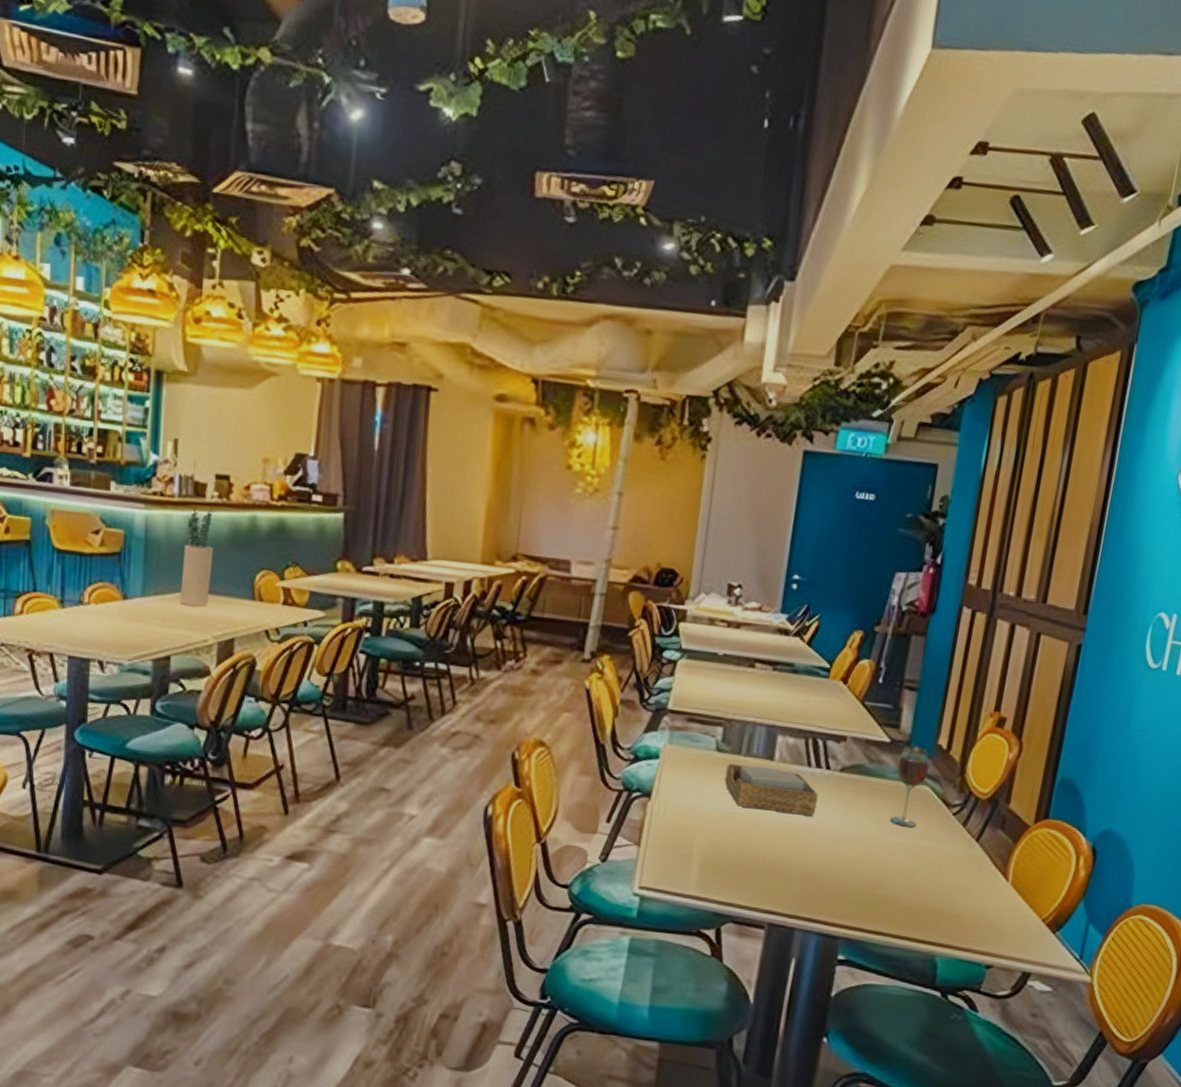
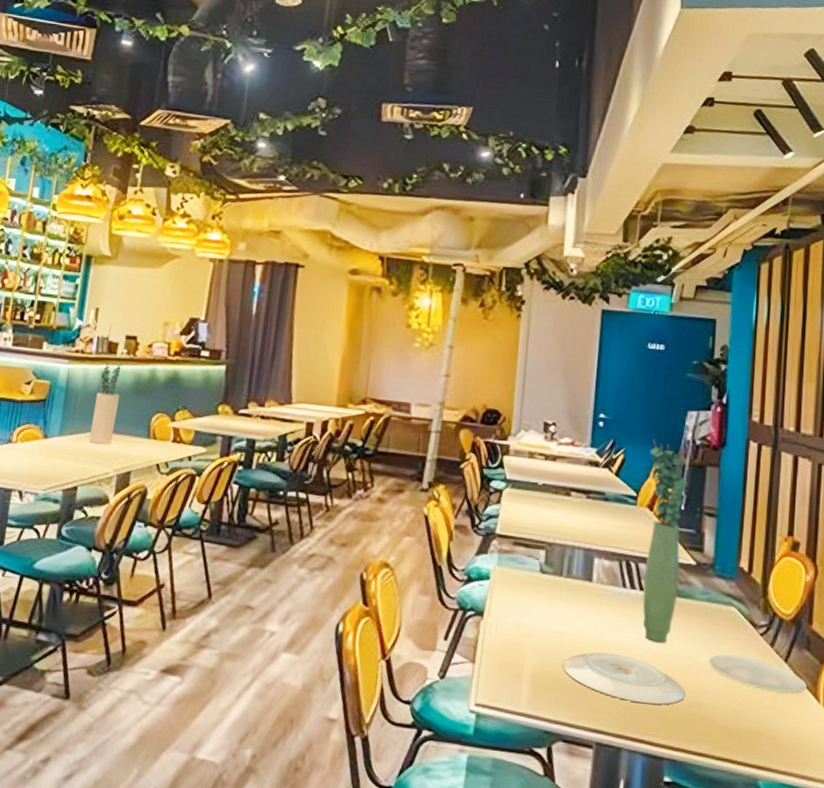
napkin holder: present [724,763,818,816] -> none [549,584,634,636]
plate: none [736,833,868,886] -> present [562,652,686,705]
vase: none [826,604,890,824] -> present [642,439,689,643]
wineglass: present [891,745,930,827] -> none [703,567,734,647]
plate: none [895,835,997,874] -> present [709,655,807,694]

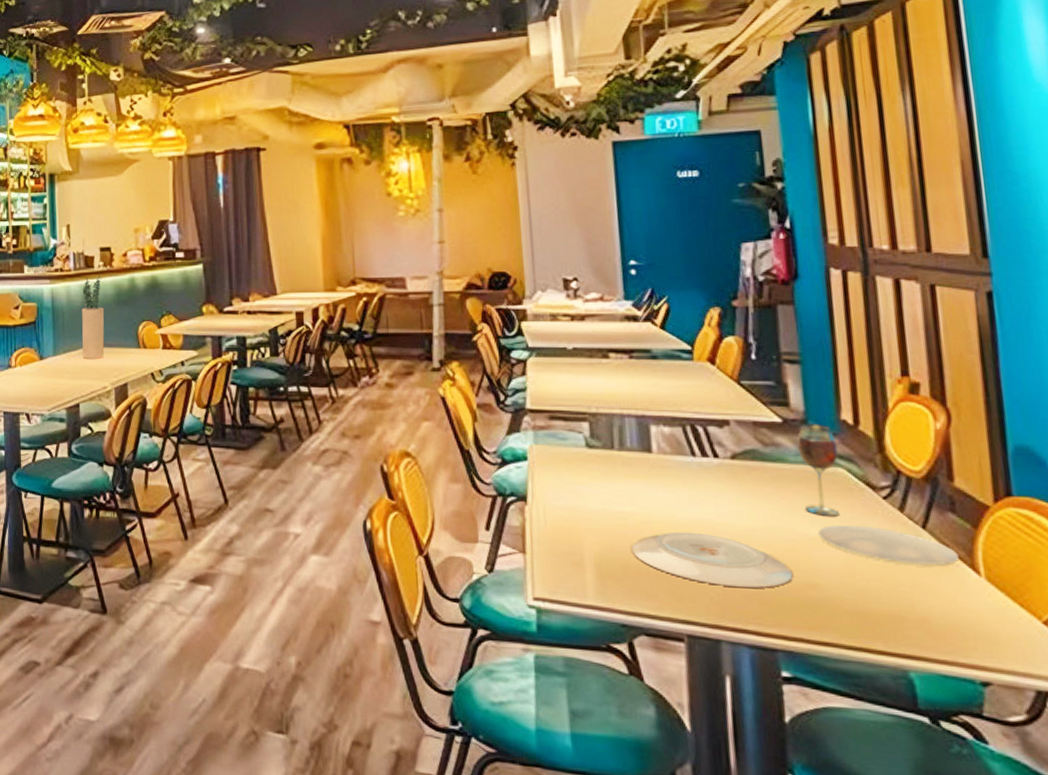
vase: present [642,439,689,643] -> none [699,281,764,517]
wineglass: none [703,567,734,647] -> present [797,423,839,516]

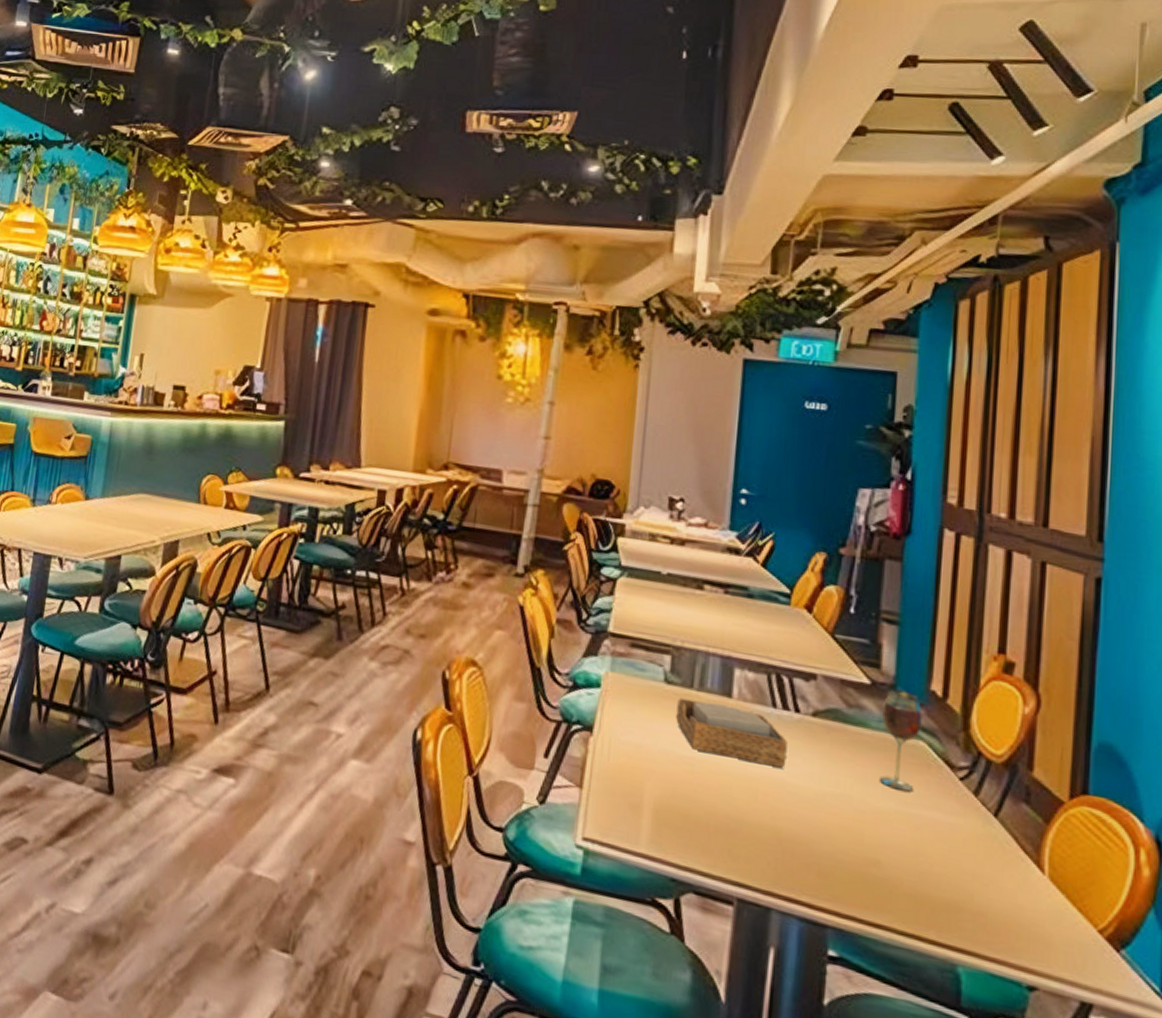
vase: present [81,273,105,360] -> none [133,413,170,509]
napkin holder: none [601,460,713,511] -> present [676,698,788,768]
plate: present [631,531,794,589] -> none [694,785,857,859]
plate: present [818,525,959,567] -> none [889,800,1026,860]

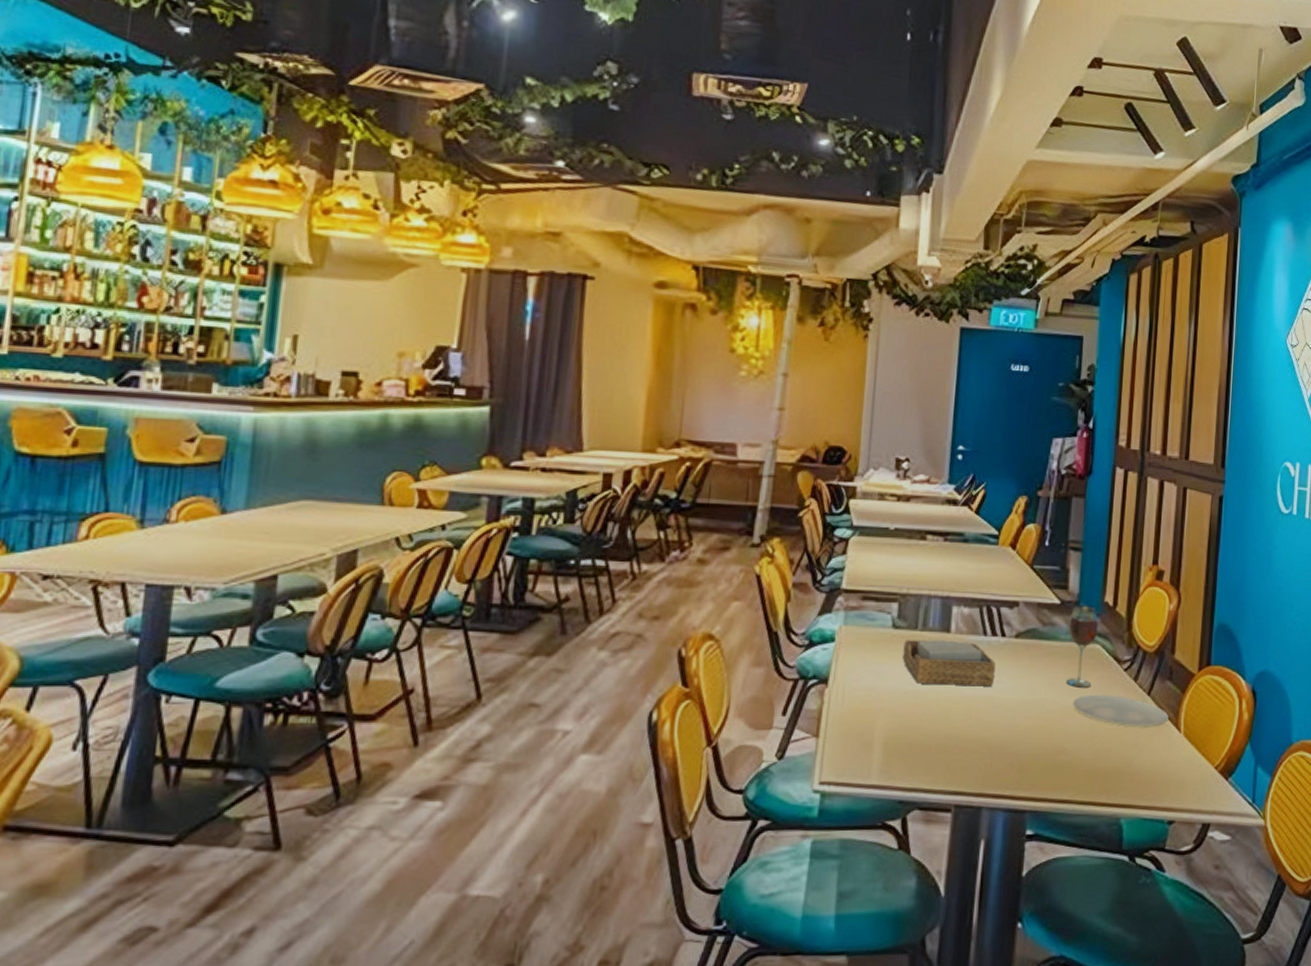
plate: none [889,800,1026,860] -> present [1073,694,1169,728]

